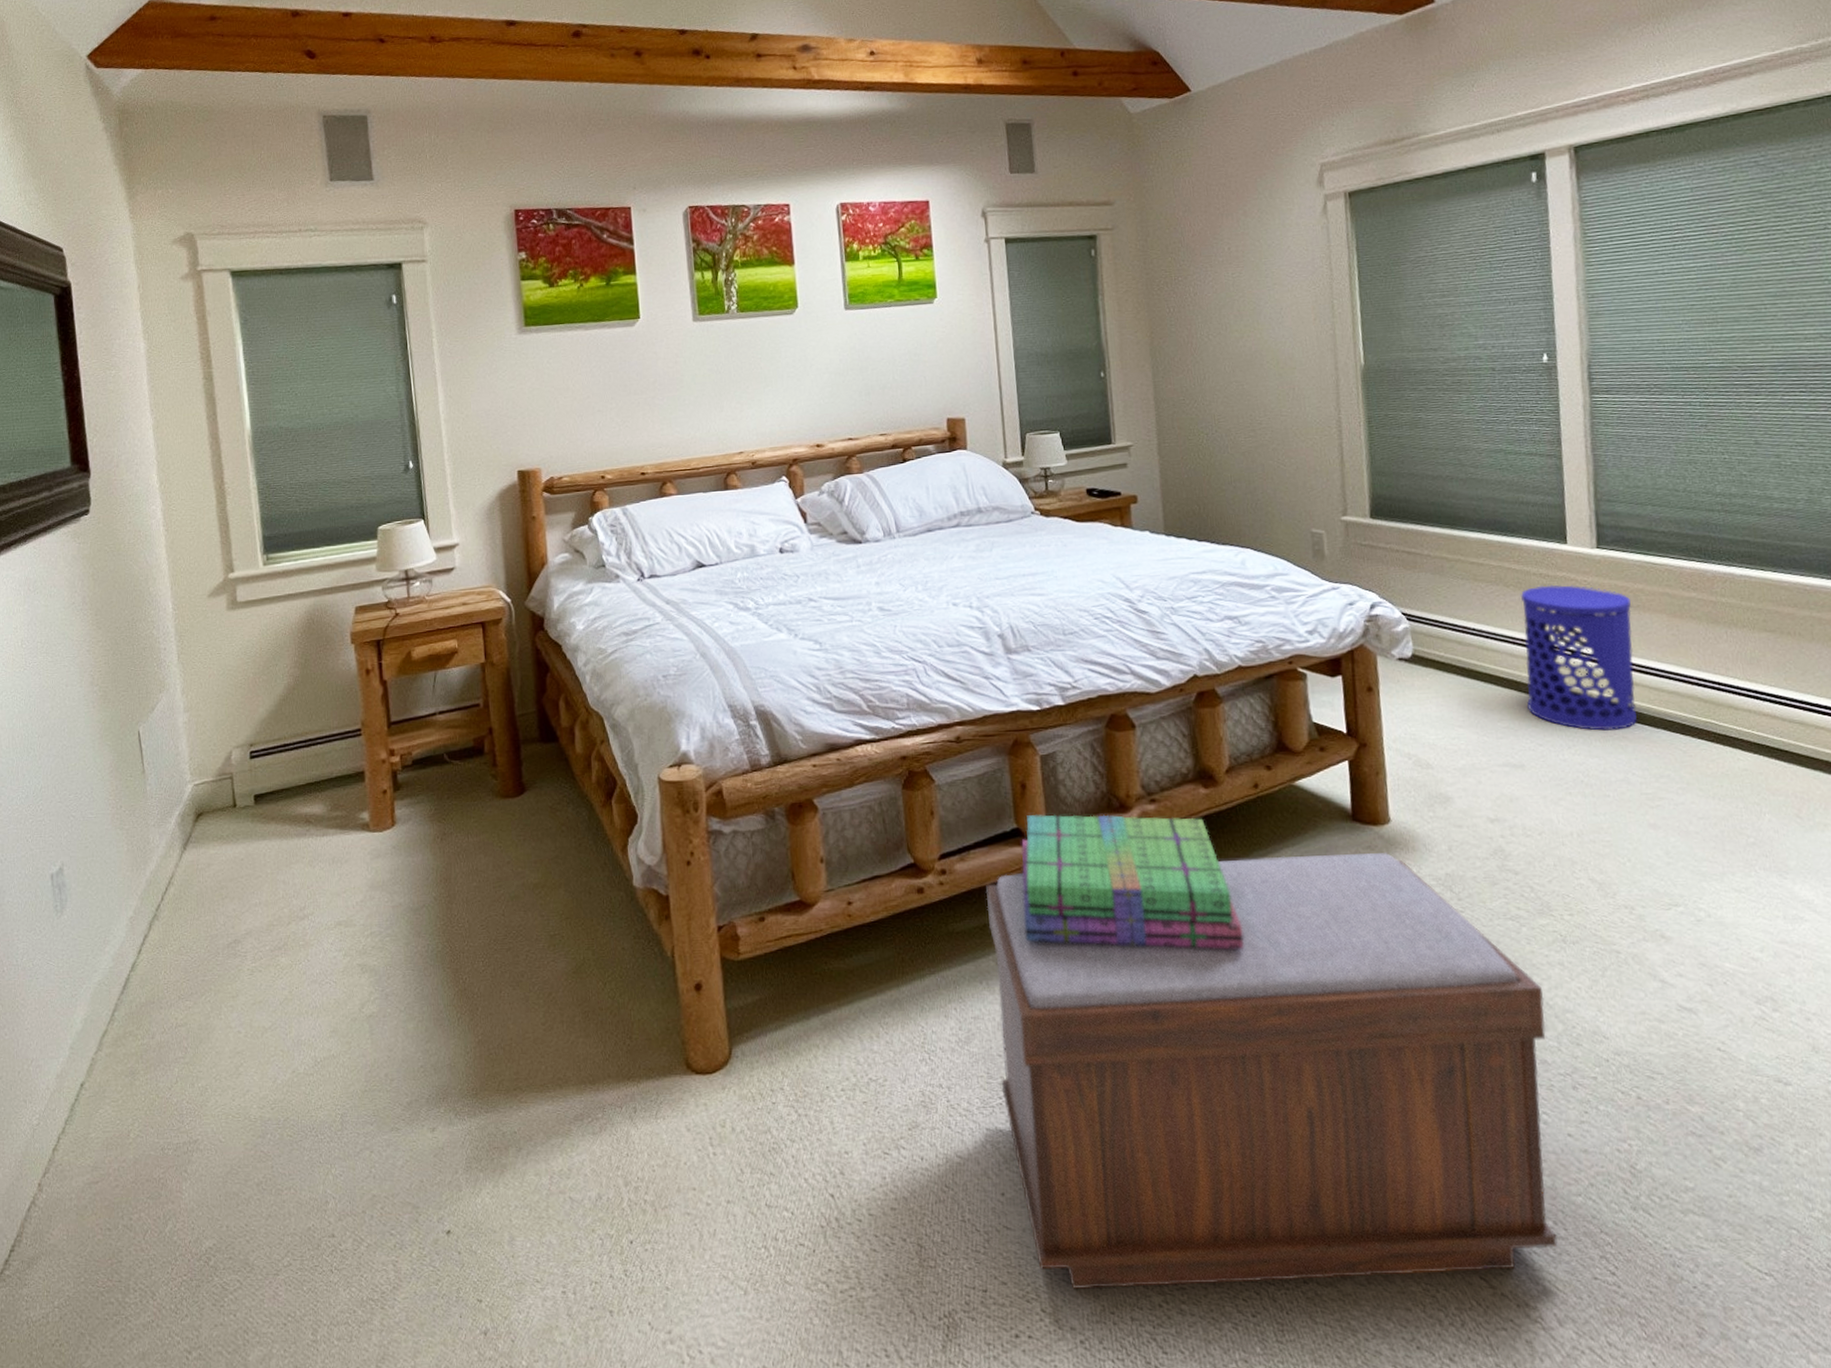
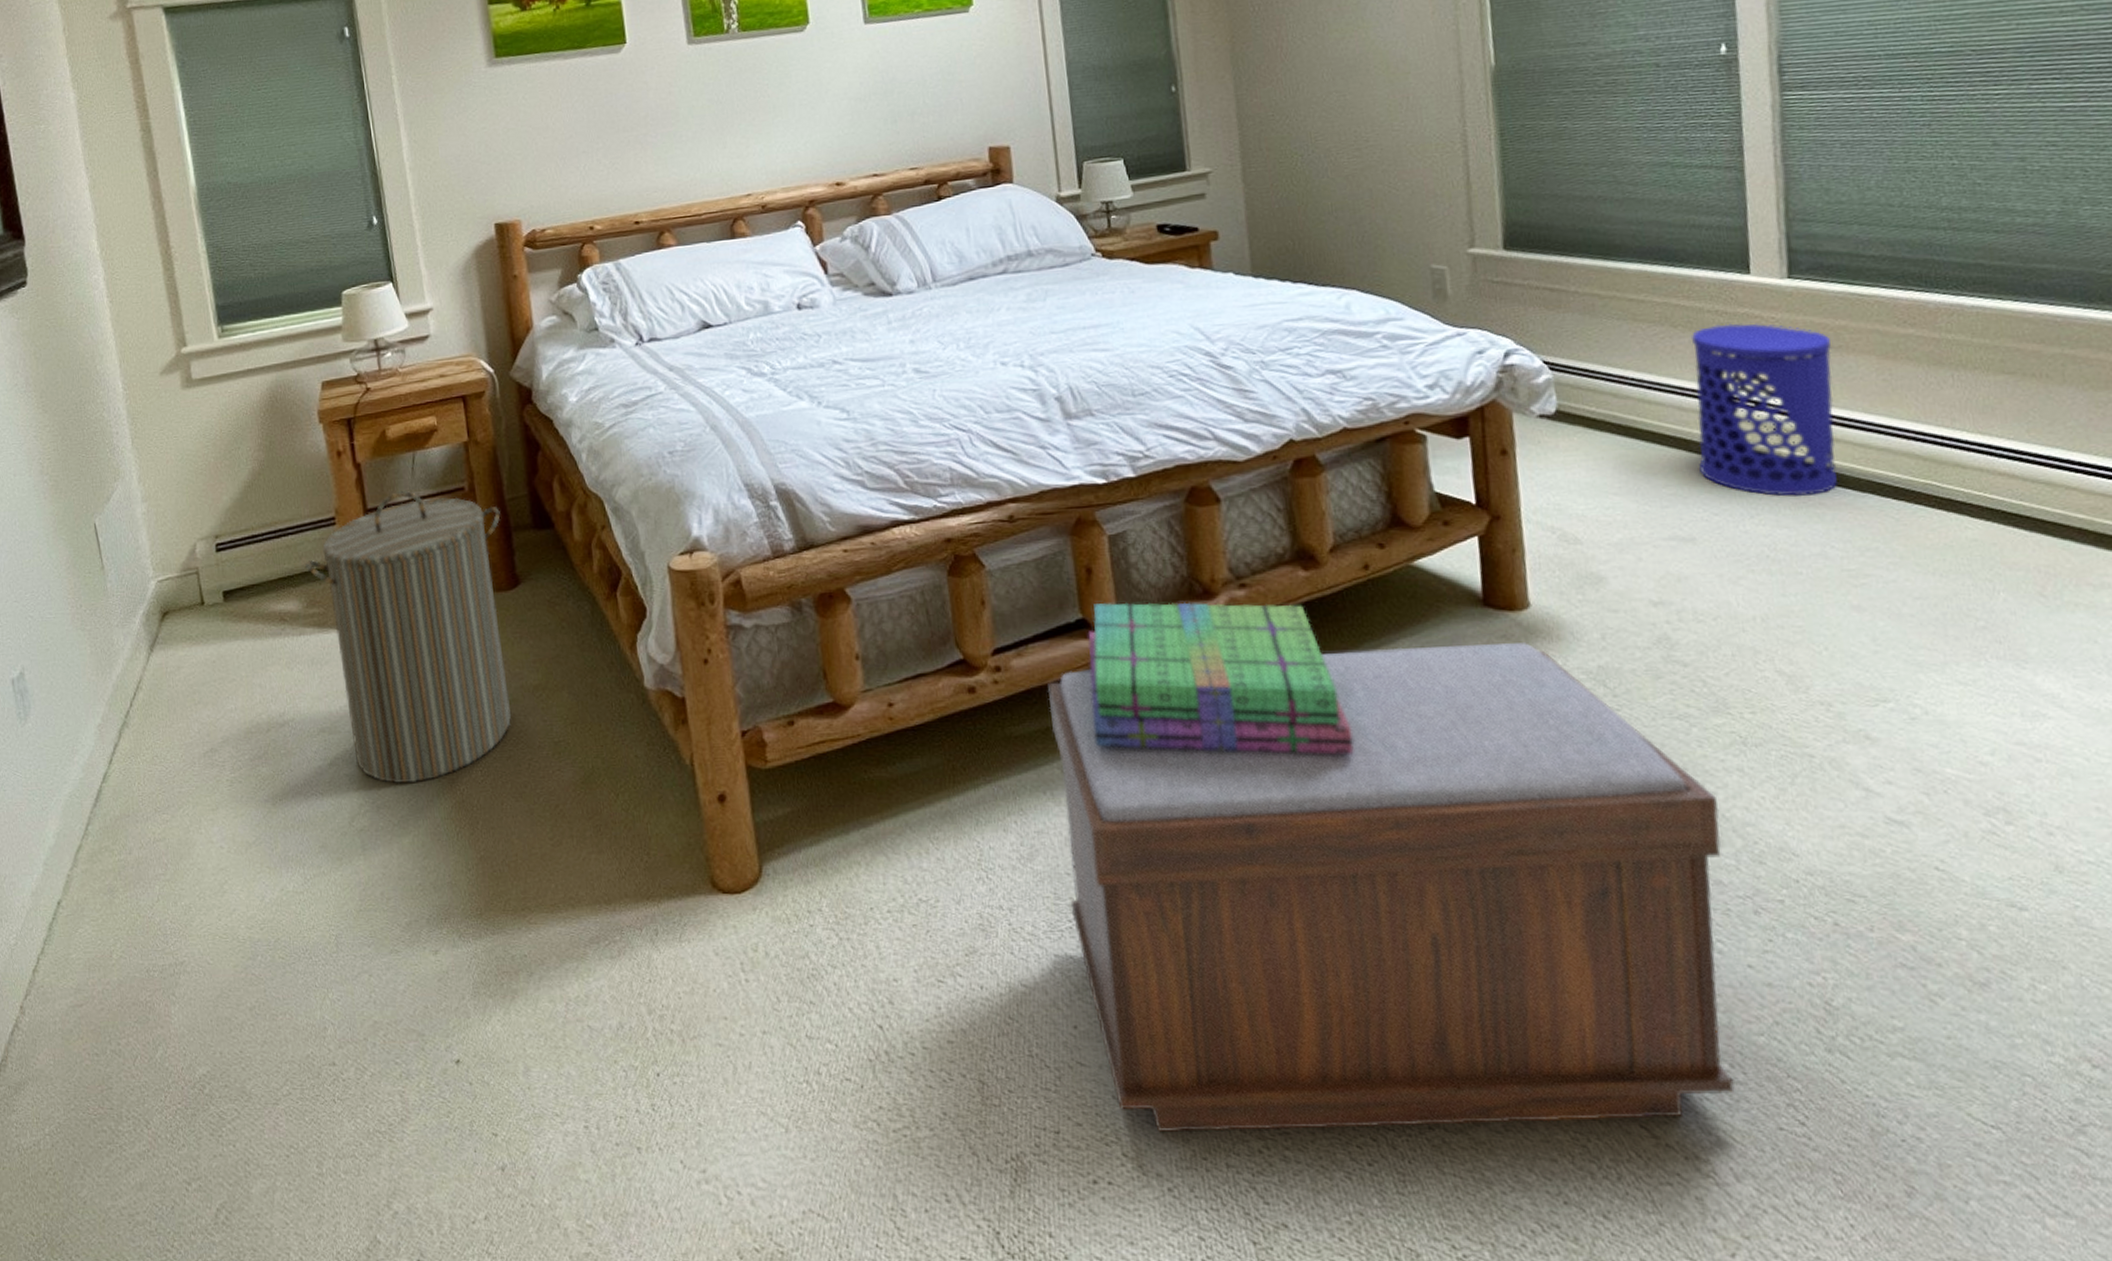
laundry hamper: none [330,706,513,973] -> present [304,491,512,784]

